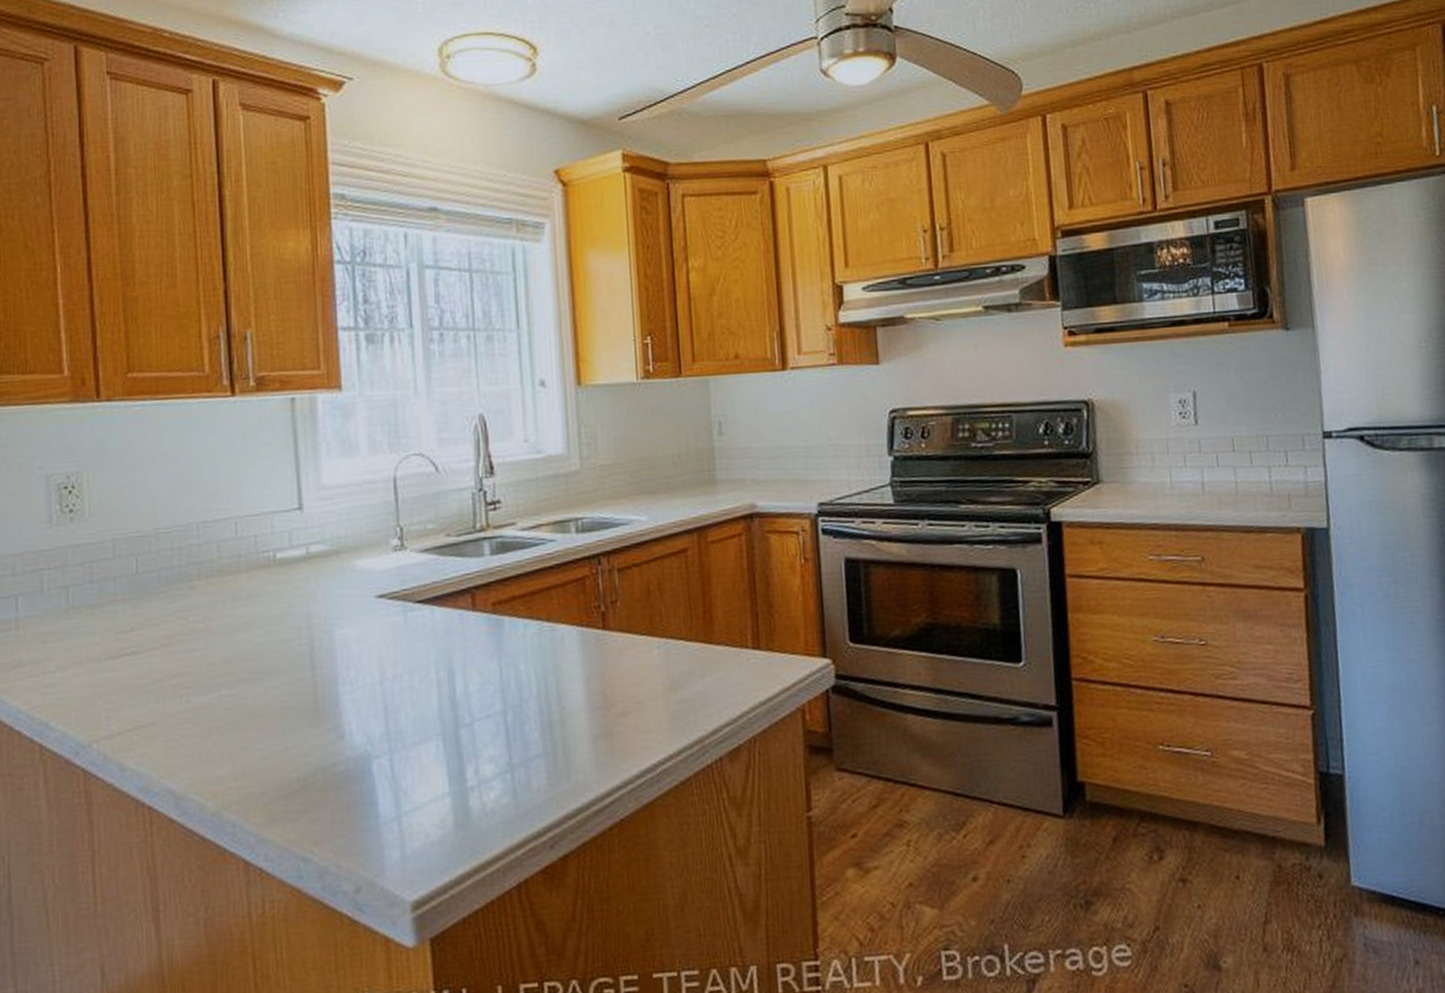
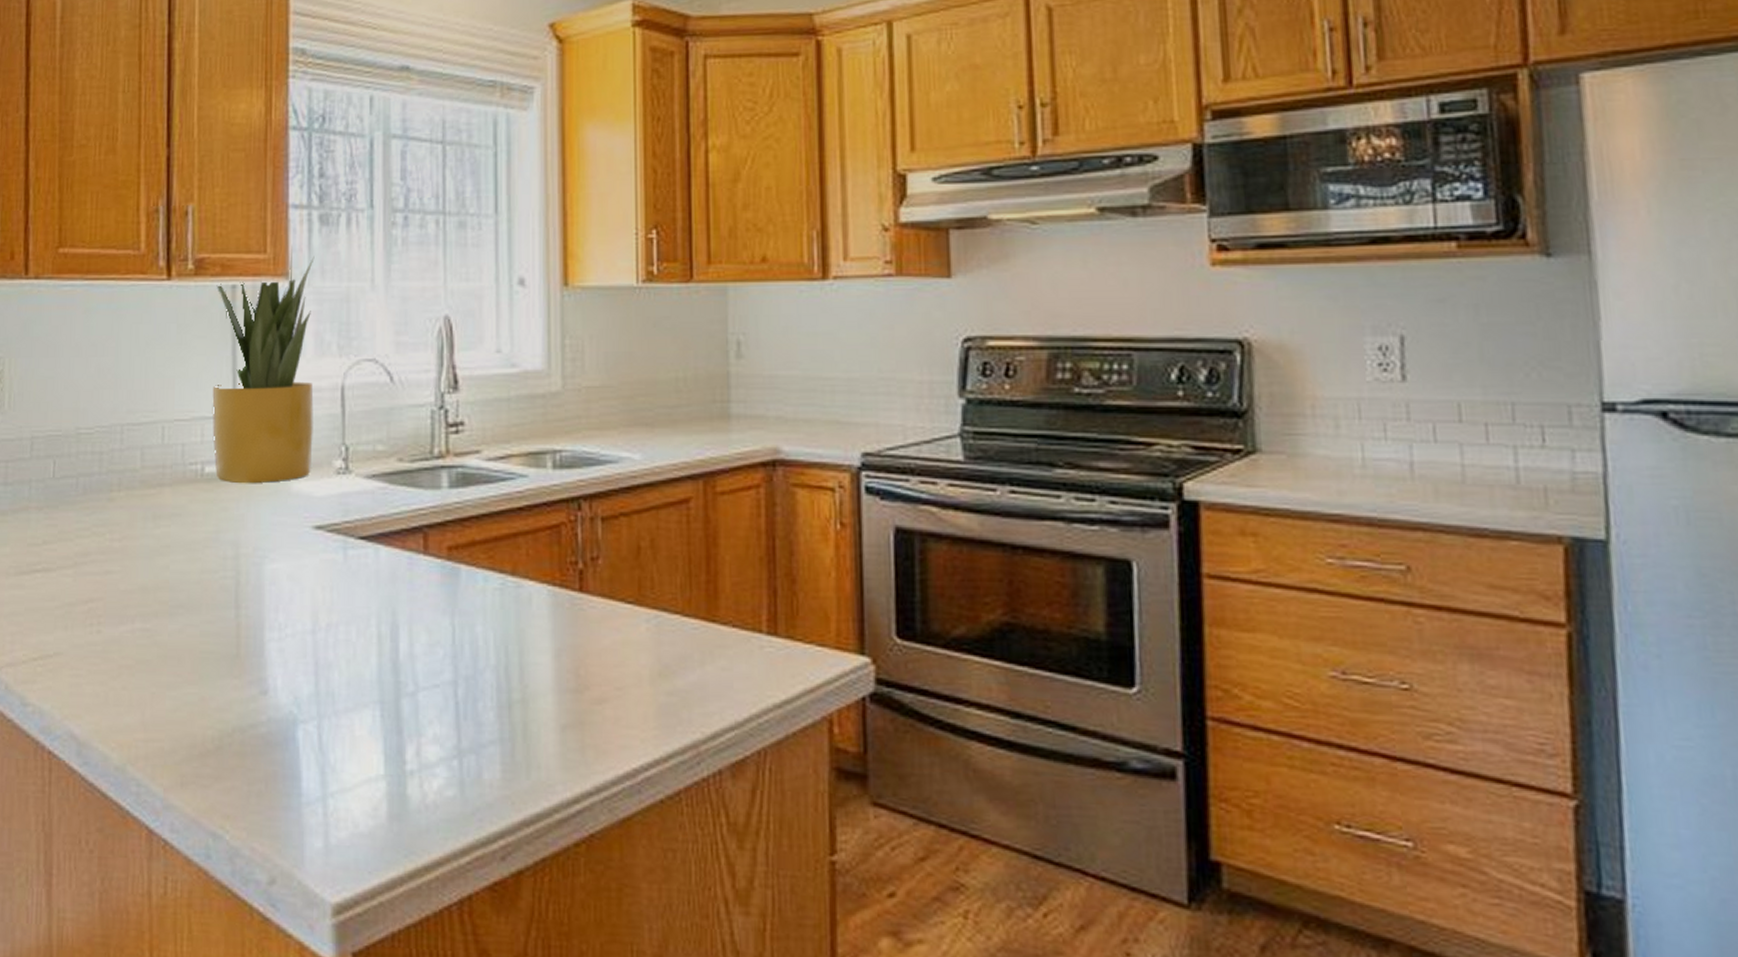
planter: none [277,363,372,565] -> present [212,247,315,483]

